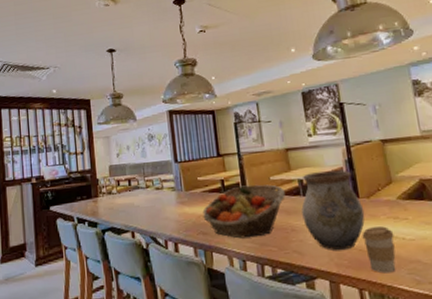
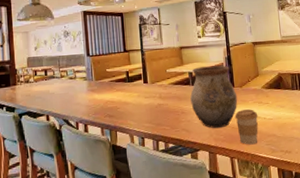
fruit basket: present [202,184,285,239] -> none [110,76,178,120]

